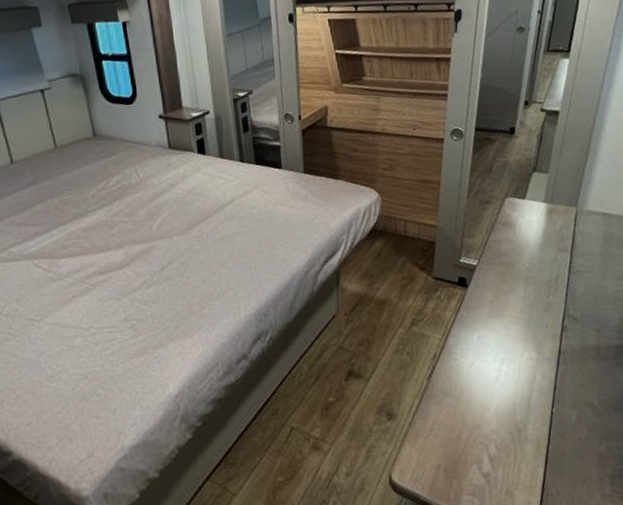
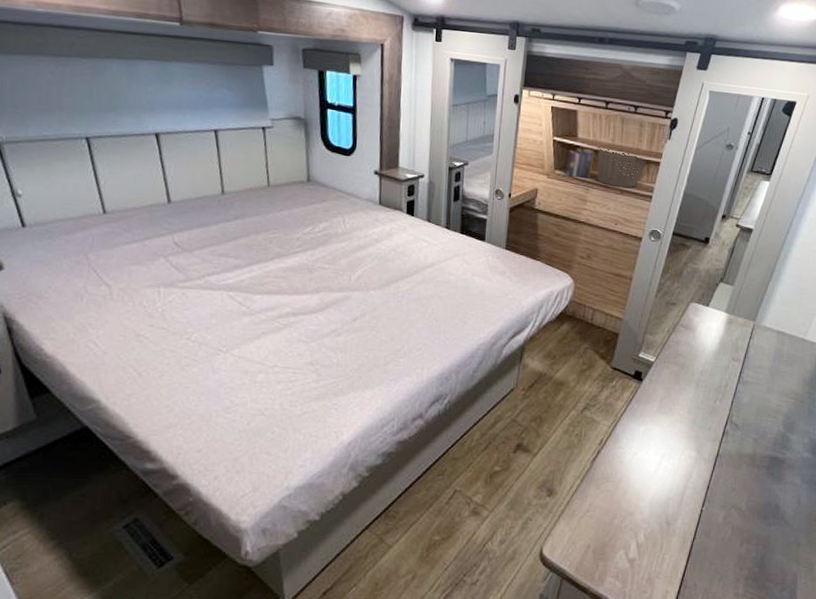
books: none [351,56,381,89] -> present [564,147,595,178]
basket: none [382,51,436,91] -> present [596,146,647,188]

